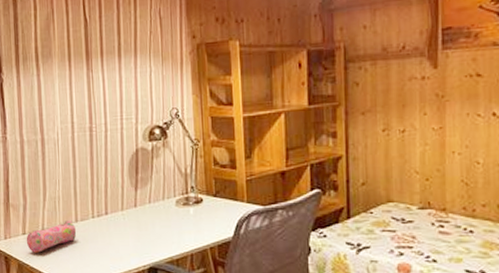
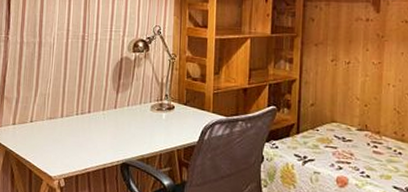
pencil case: present [26,220,77,253] -> none [15,115,61,142]

